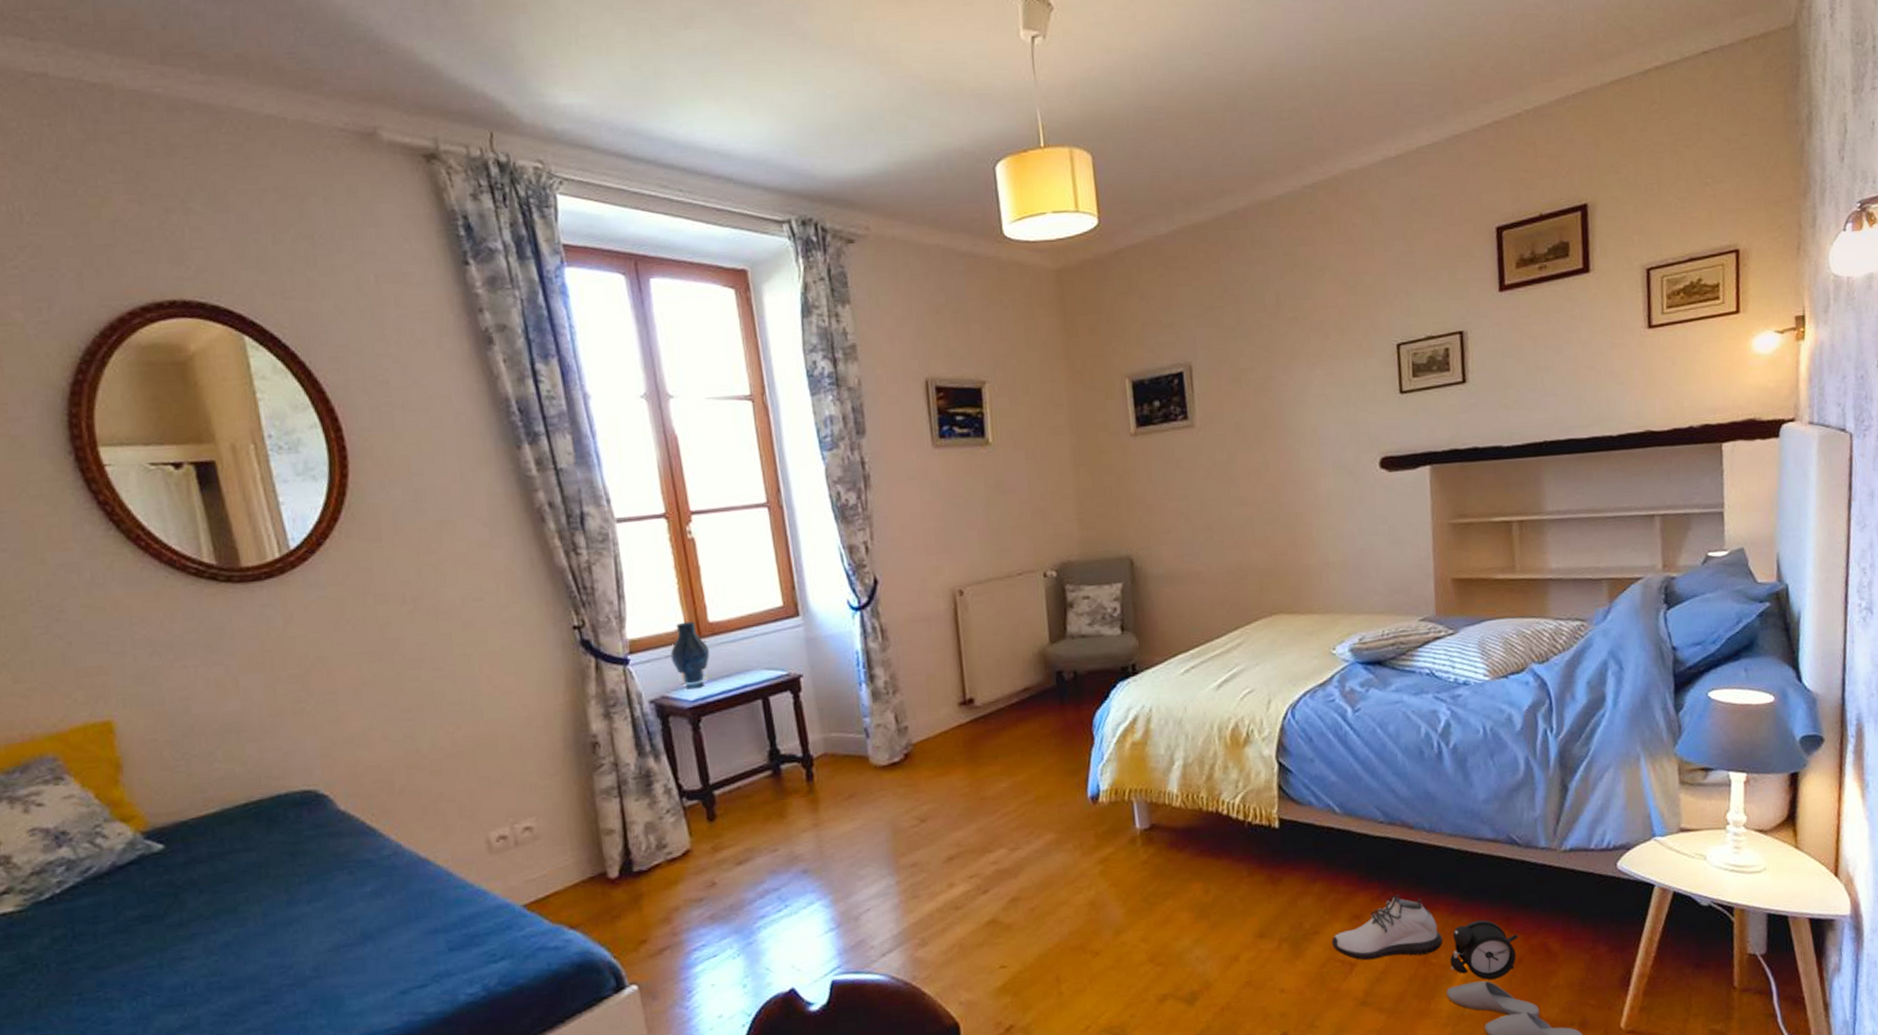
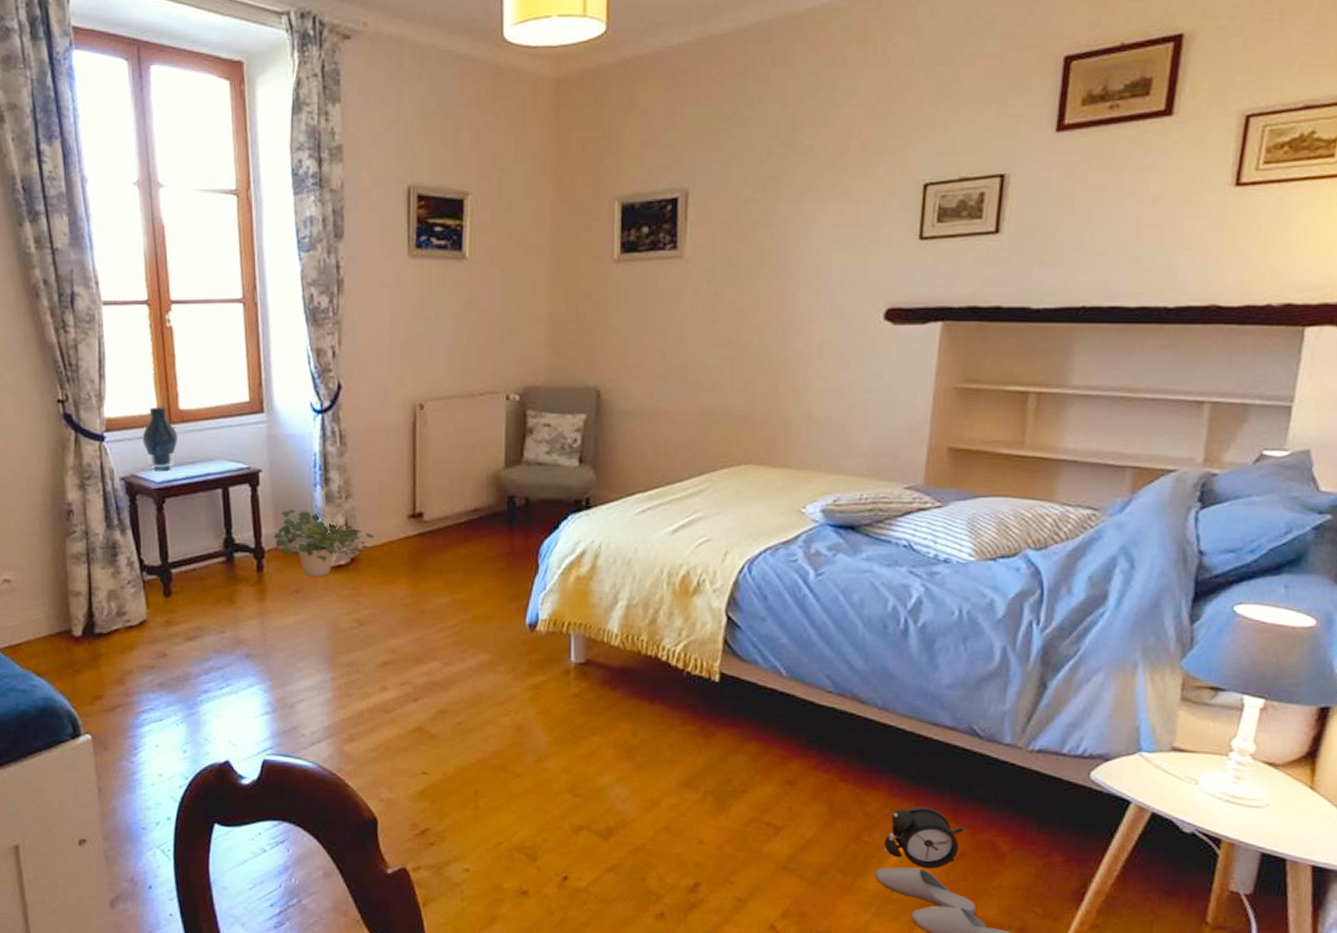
potted plant: none [822,710,926,779] -> present [274,509,374,577]
shoe: present [1332,894,1443,961] -> none [759,767,880,832]

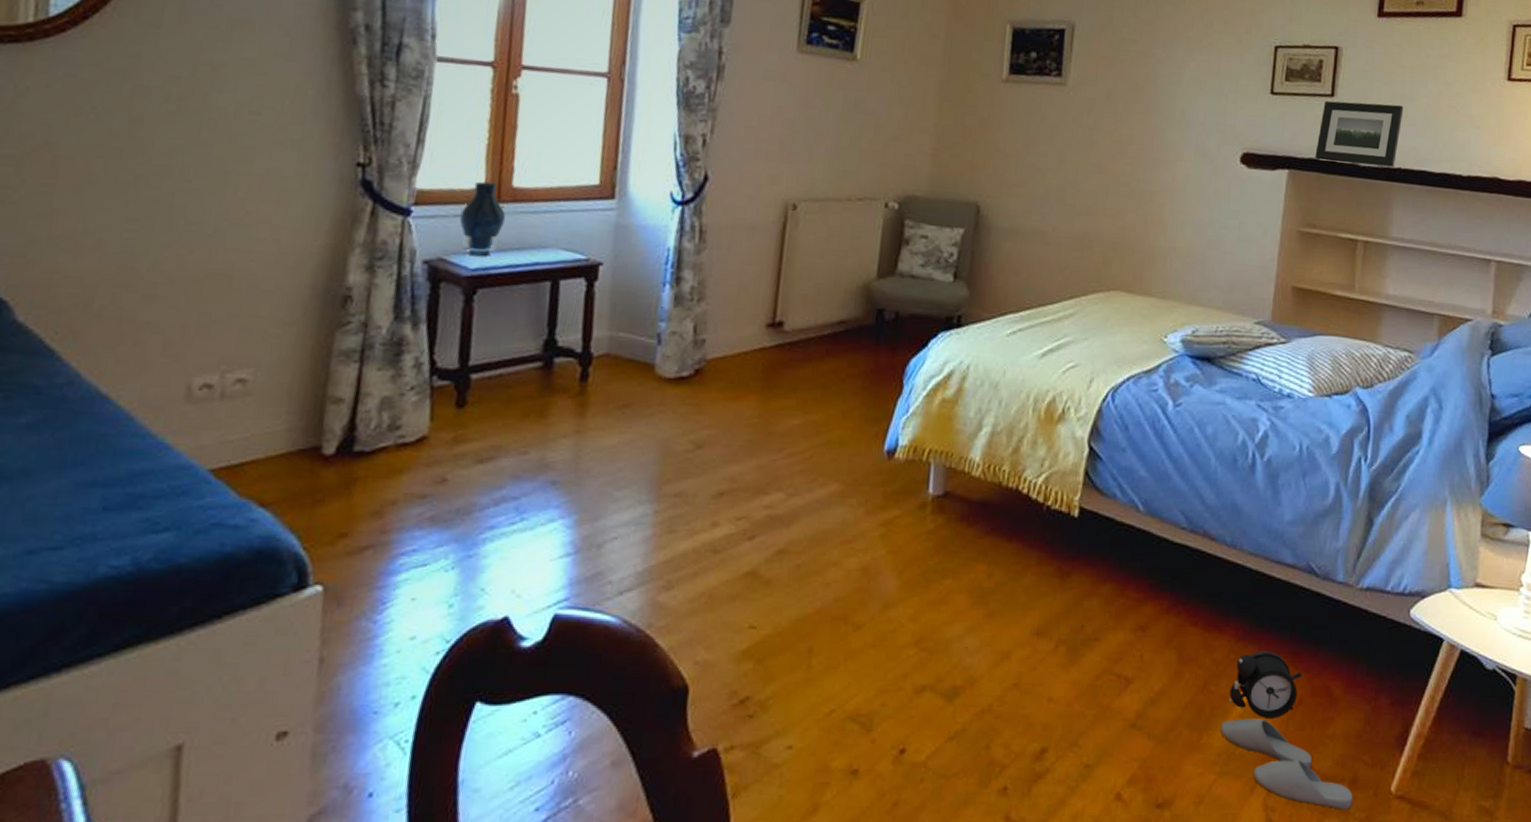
potted plant: present [274,509,374,577] -> none [607,310,726,390]
picture frame: none [975,233,1090,307] -> present [1315,100,1404,167]

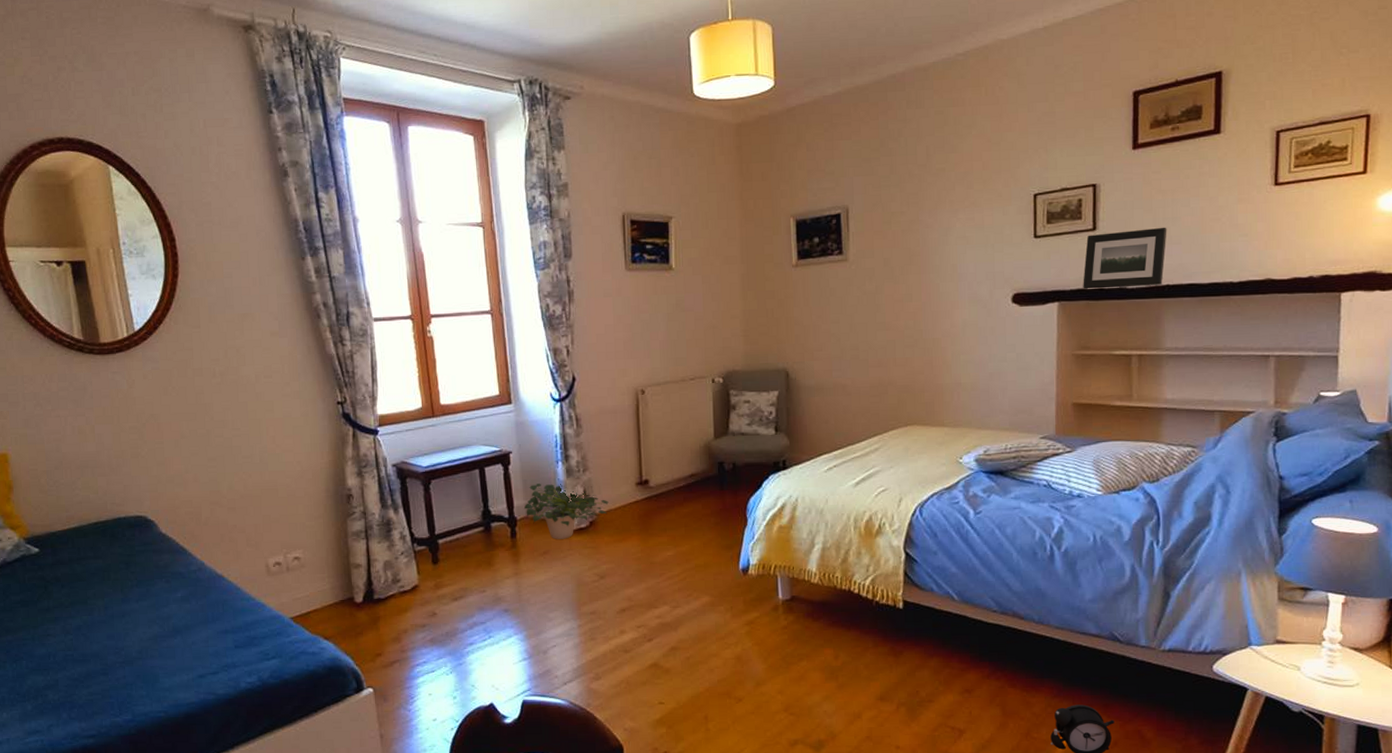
vase: present [459,181,506,257] -> none [410,403,441,458]
potted plant: none [607,310,726,390] -> present [524,483,609,539]

